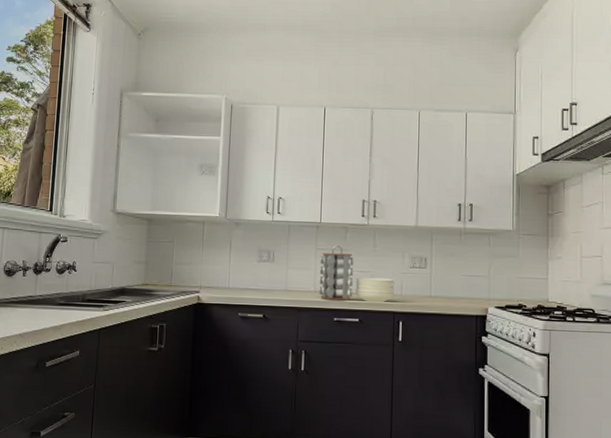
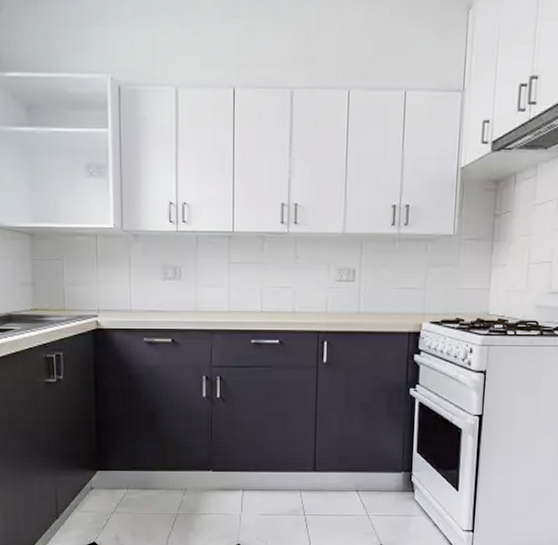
spice rack: present [319,245,354,302] -> none [233,258,273,322]
bowl: present [355,277,394,303] -> none [274,293,319,322]

